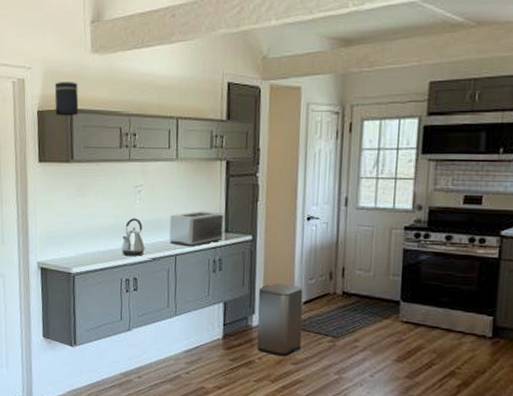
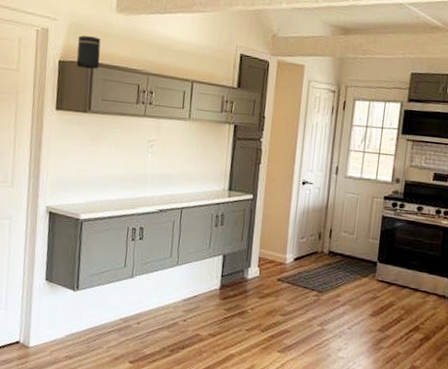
kettle: present [121,218,145,257] -> none [130,170,154,208]
toaster: present [169,211,224,247] -> none [177,168,229,202]
pedal bin: present [257,283,305,357] -> none [250,240,295,308]

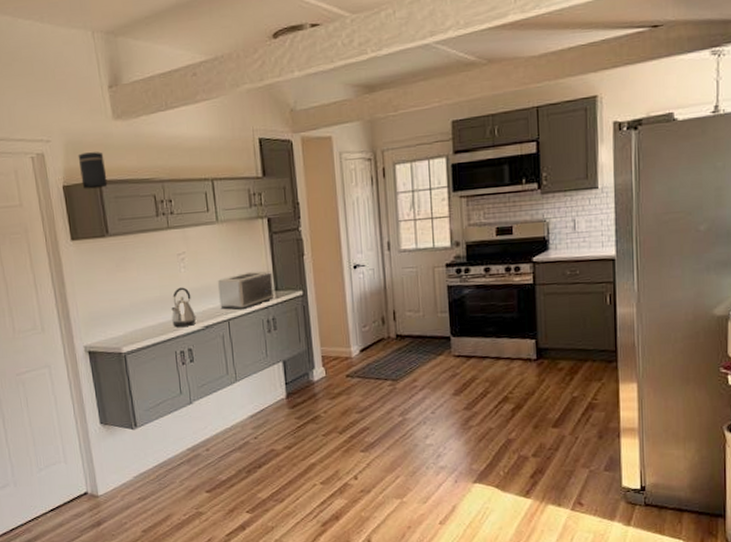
kettle: none [130,170,154,208] -> present [171,287,197,328]
toaster: none [177,168,229,202] -> present [218,271,274,310]

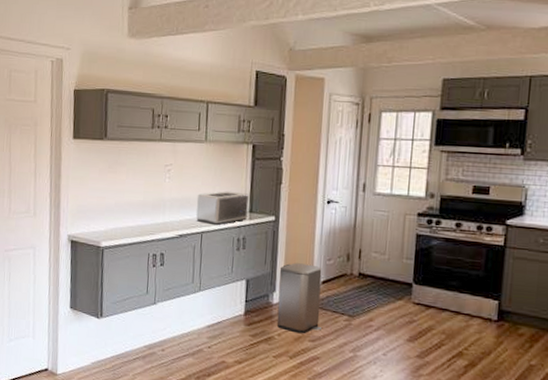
cylinder: present [78,152,108,189] -> none [91,63,114,96]
kettle: present [171,287,197,328] -> none [149,195,173,233]
pedal bin: none [315,334,368,407] -> present [277,263,323,334]

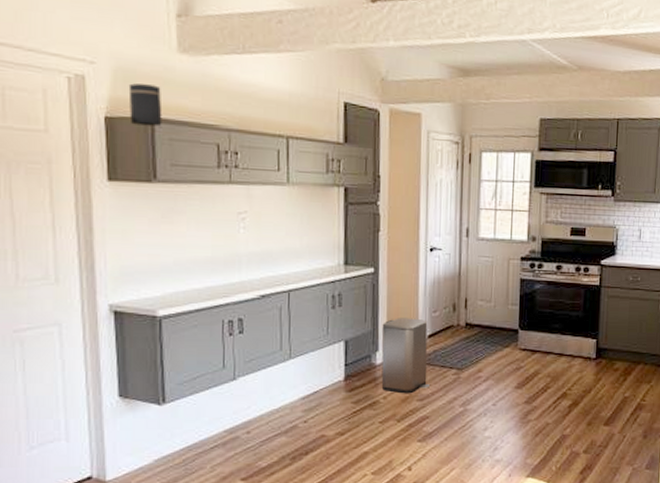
cylinder: none [91,63,114,96] -> present [128,83,162,127]
toaster: present [196,191,249,226] -> none [281,241,343,282]

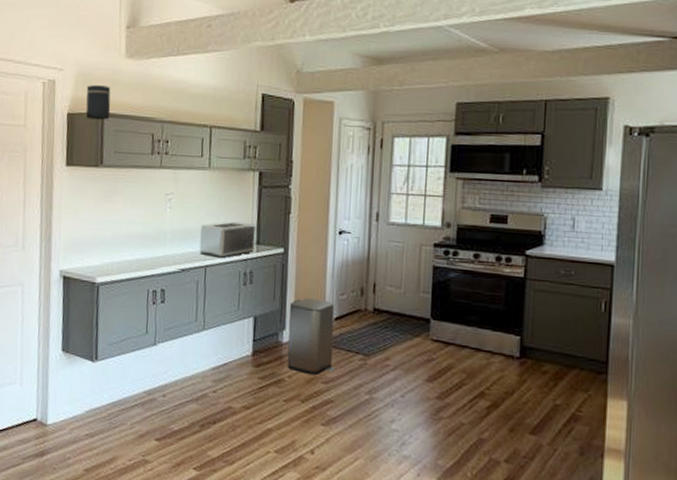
toaster: none [281,241,343,282] -> present [199,221,255,259]

